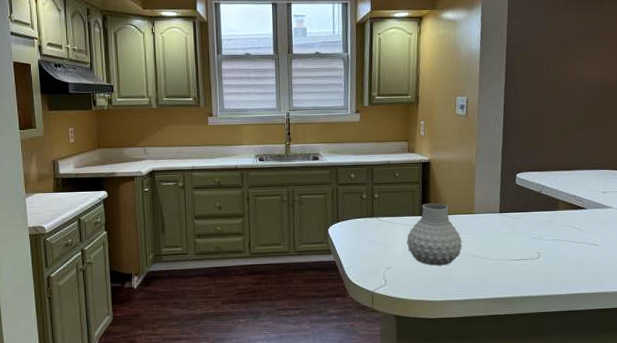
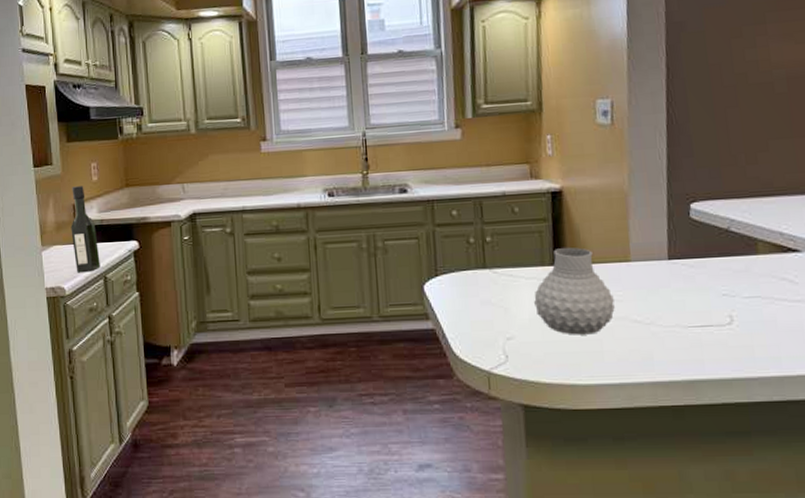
bottle: none [51,146,75,216] -> present [71,186,100,273]

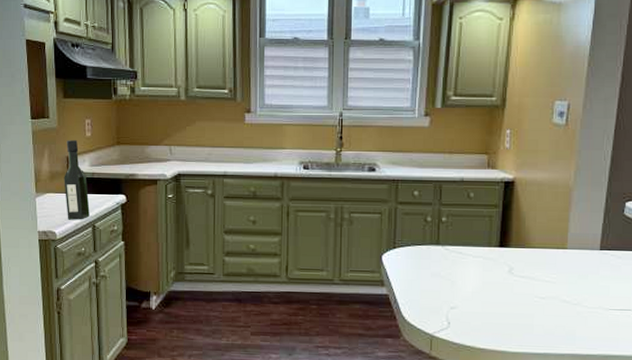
vase: present [534,247,615,335] -> none [478,233,548,310]

